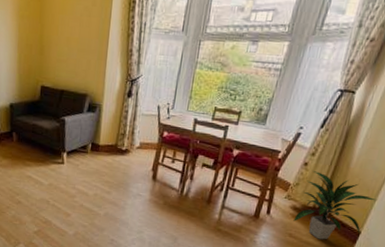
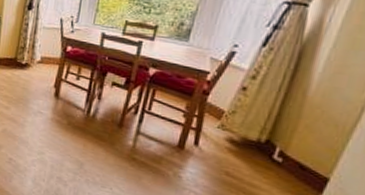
indoor plant: present [293,171,376,240] -> none [230,97,350,184]

